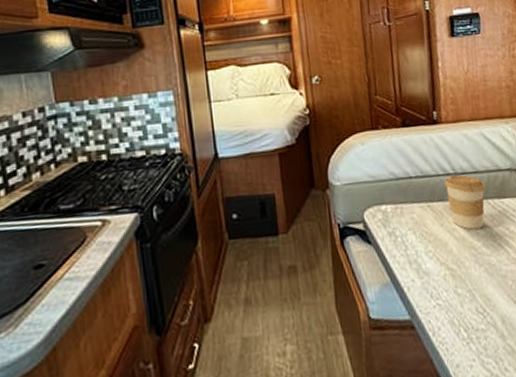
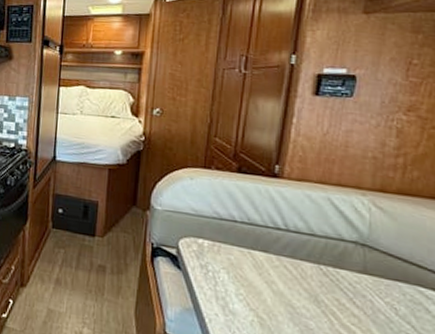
coffee cup: present [444,174,486,230] -> none [272,230,320,290]

